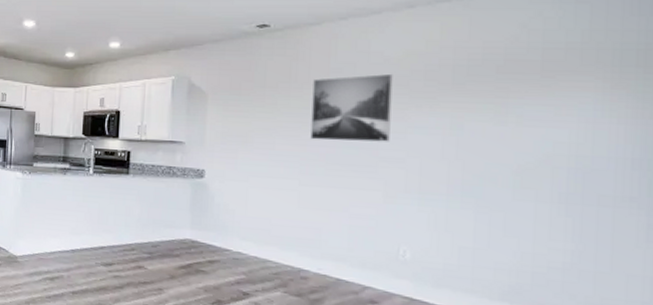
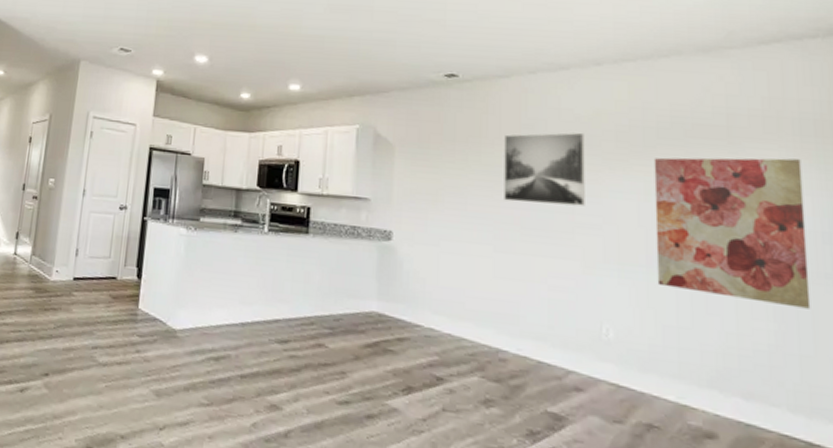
wall art: none [456,89,618,230] -> present [654,157,811,309]

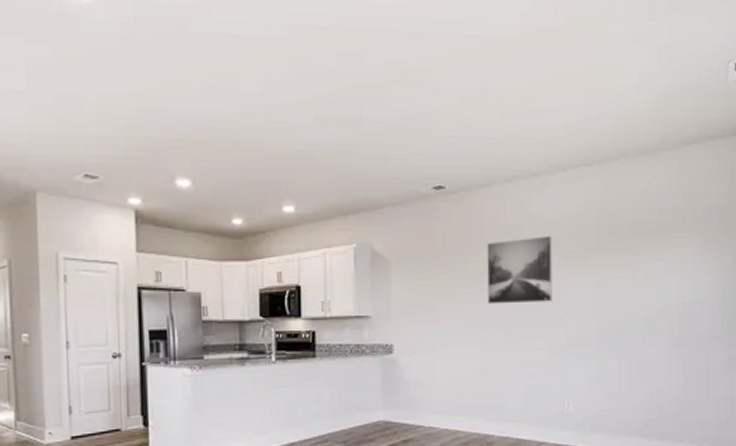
wall art: present [654,157,811,309] -> none [604,245,707,365]

